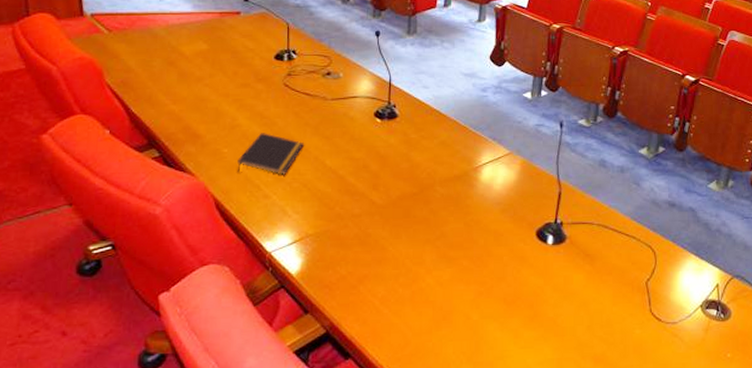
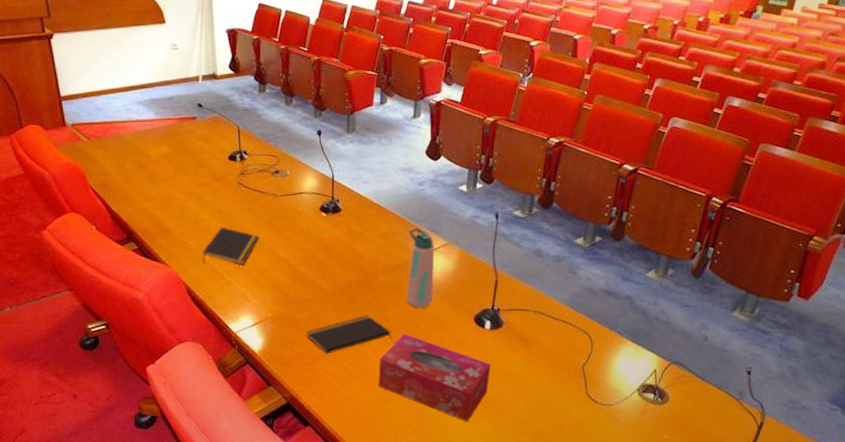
notepad: none [352,231,447,275] -> present [306,315,391,354]
tissue box: none [431,250,552,348] -> present [378,333,491,422]
water bottle: none [465,135,496,223] -> present [406,227,435,309]

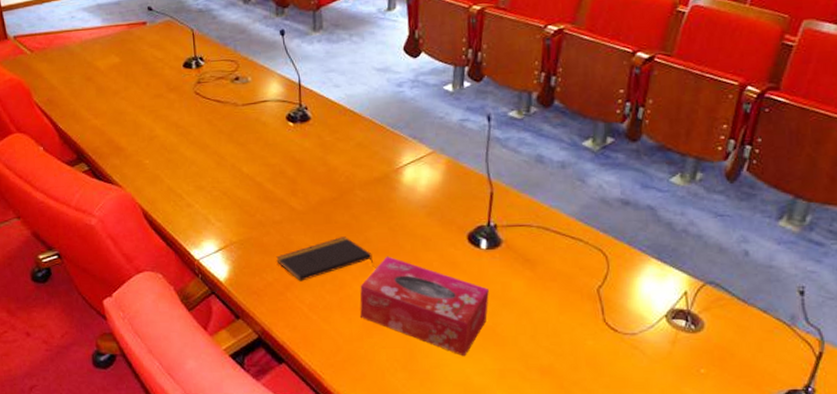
notepad: present [203,227,260,265] -> none [159,142,221,184]
water bottle: present [406,227,435,309] -> none [387,134,419,227]

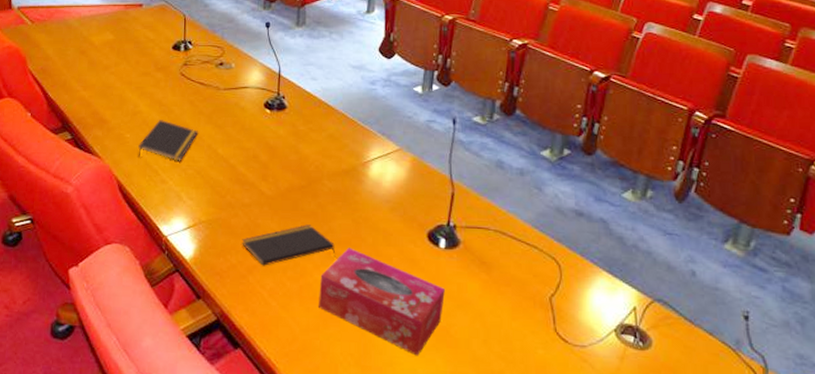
notepad: none [159,142,221,184] -> present [138,120,199,161]

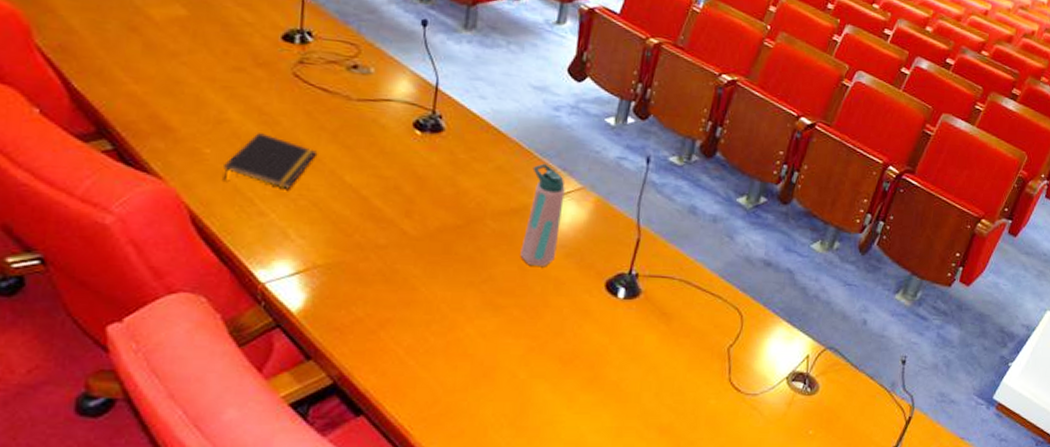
notepad: present [242,224,335,266] -> none [372,271,495,319]
tissue box: present [319,247,445,356] -> none [469,297,619,413]
water bottle: none [353,129,385,221] -> present [520,163,565,268]

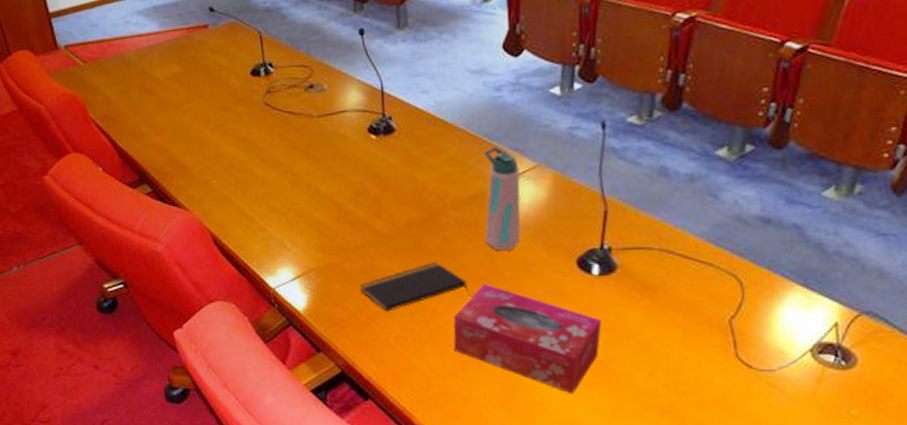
notepad: present [223,133,318,189] -> none [228,160,295,205]
notepad: none [372,271,495,319] -> present [359,262,468,312]
tissue box: none [469,297,619,413] -> present [453,283,601,394]

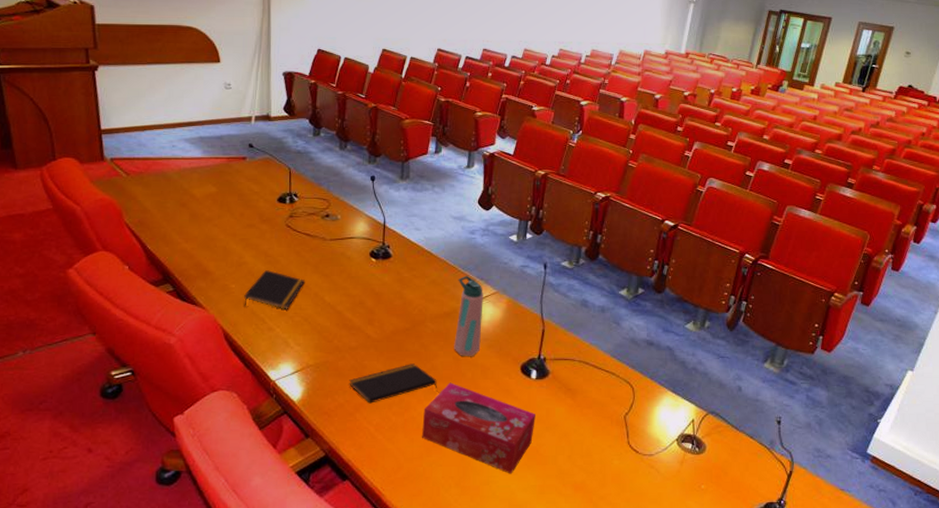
notepad: none [228,160,295,205] -> present [244,270,306,309]

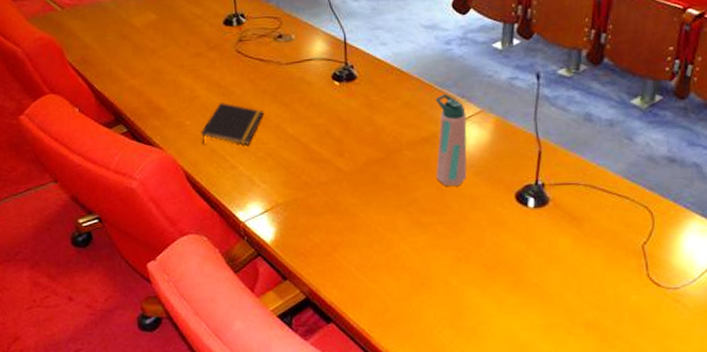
notepad: present [349,364,437,404] -> none [323,197,421,242]
tissue box: present [422,382,535,474] -> none [407,216,536,313]

